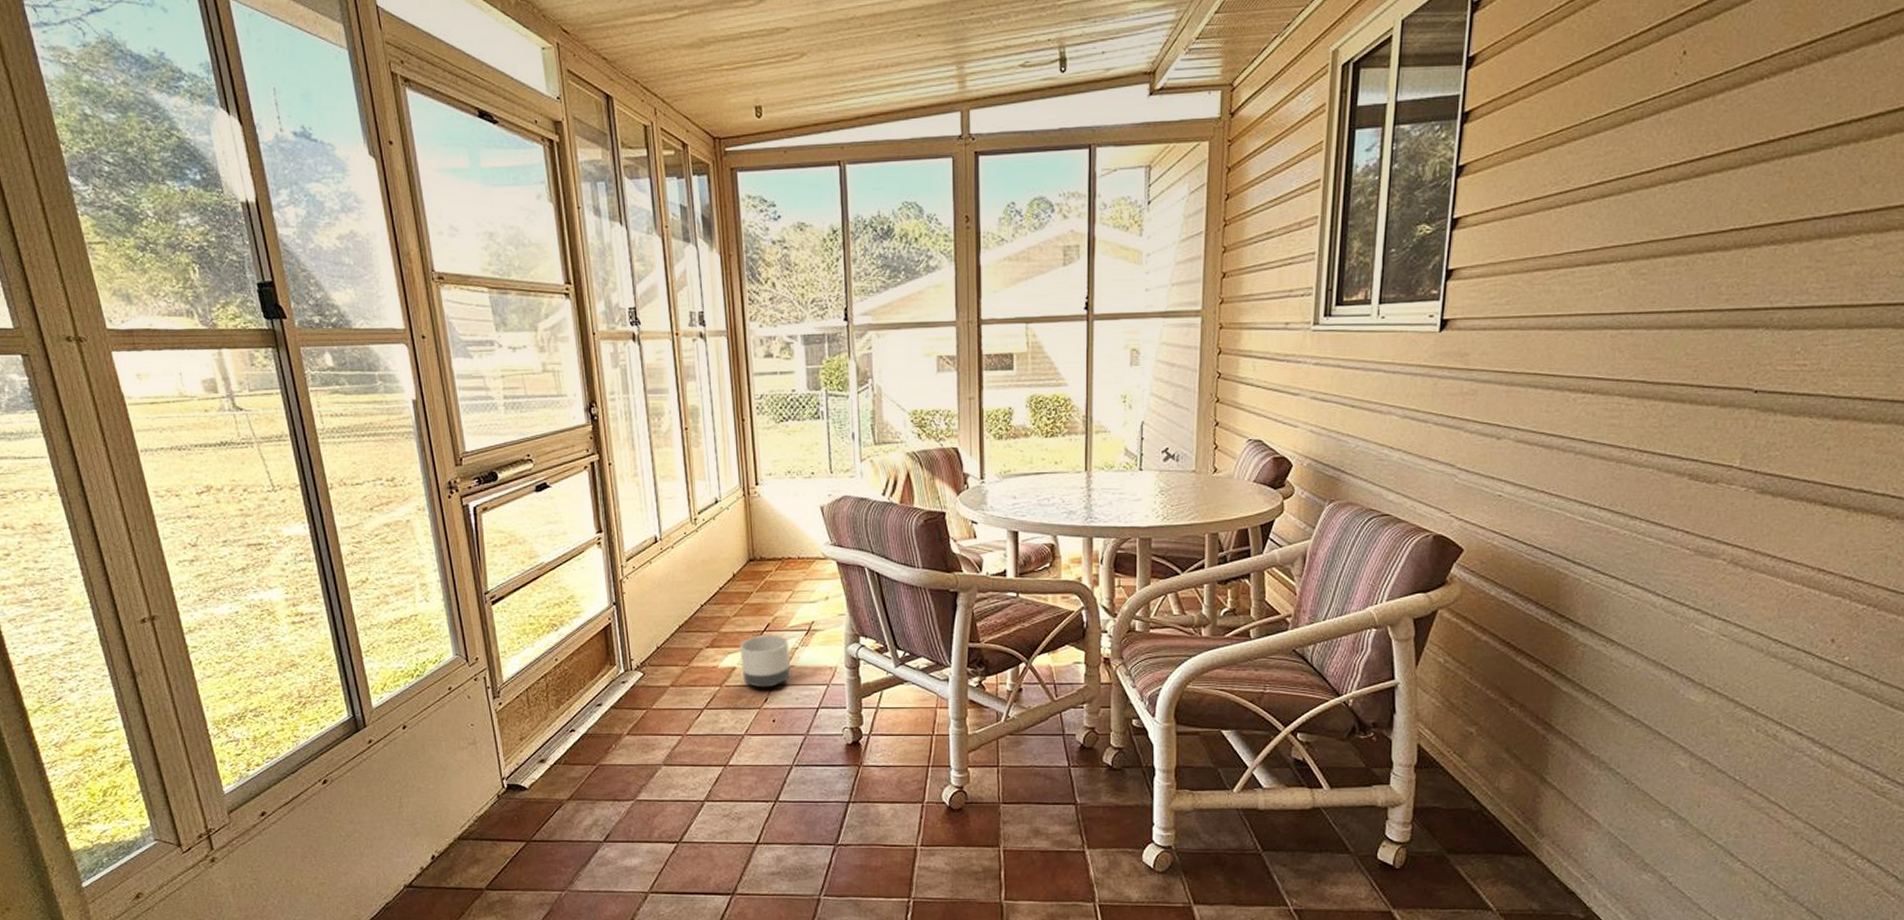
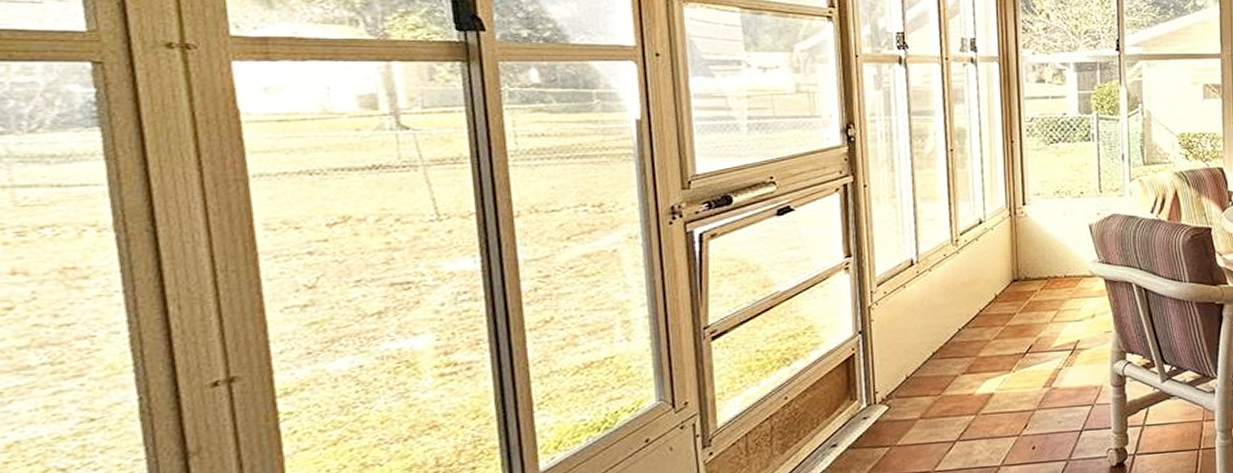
planter: present [739,635,792,688] -> none [999,356,1055,414]

